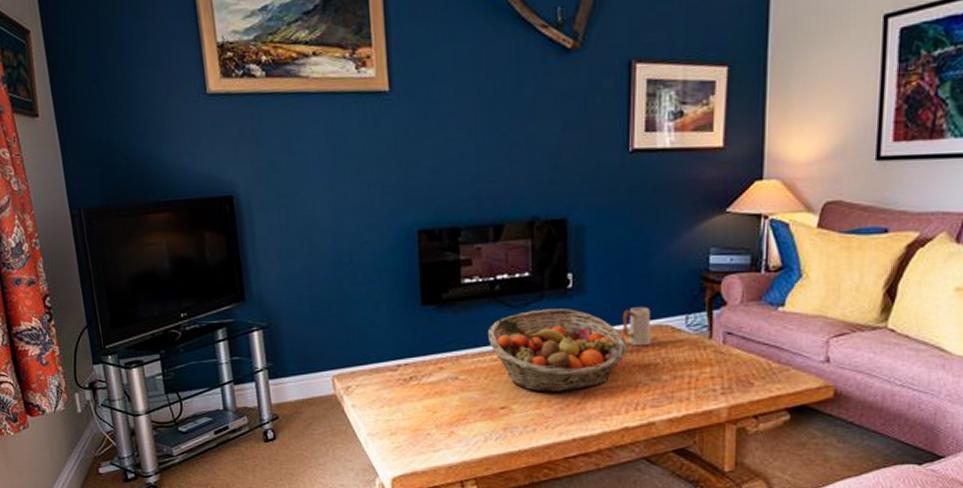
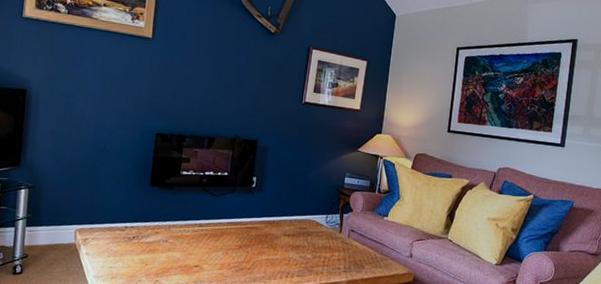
fruit basket: present [488,309,629,392] -> none [193,199,287,260]
mug: present [622,307,652,346] -> none [284,205,304,233]

